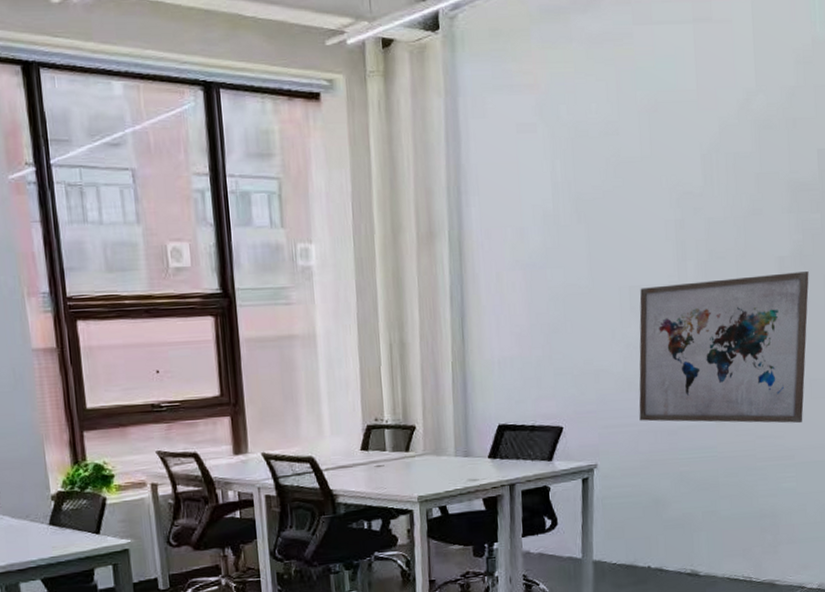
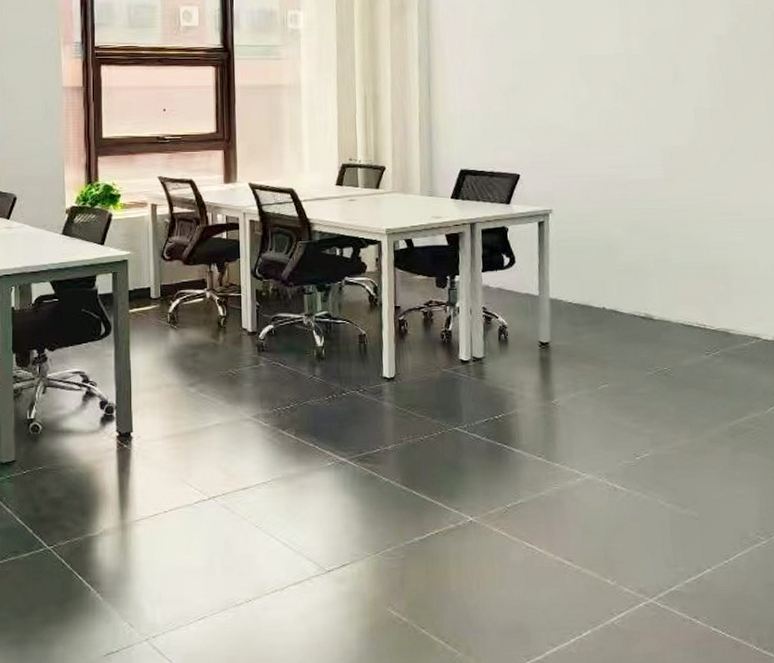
wall art: present [639,271,809,424] -> none [589,49,749,183]

